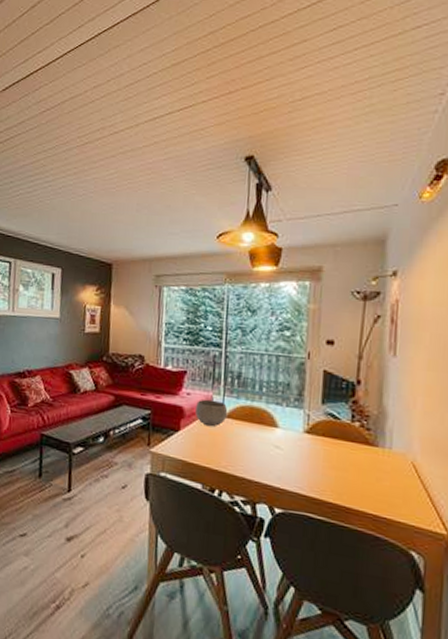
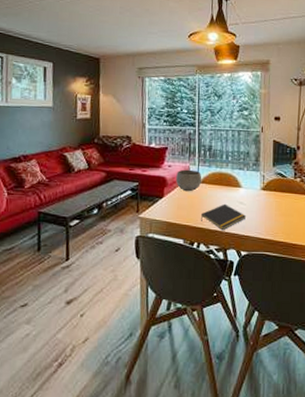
notepad: none [223,445,284,478] -> present [200,203,247,230]

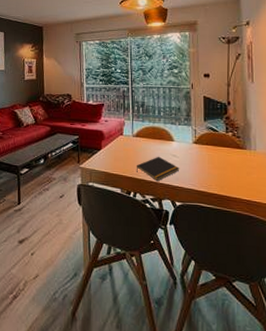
bowl: present [176,169,202,192] -> none [112,124,136,145]

